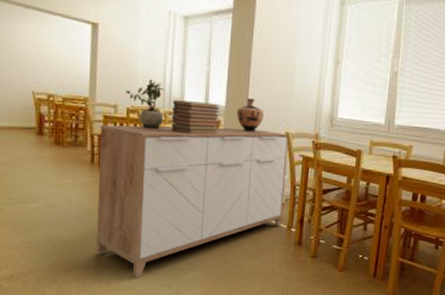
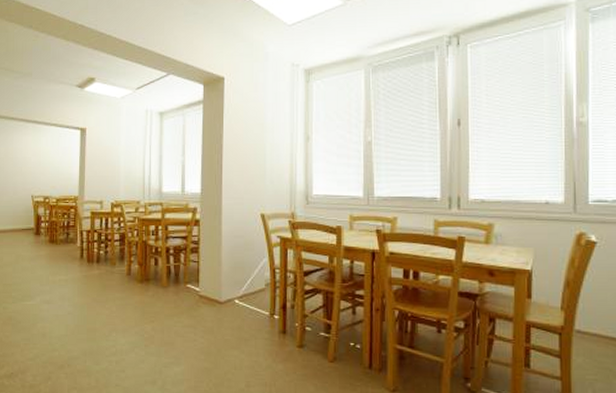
sideboard: present [96,124,289,278] -> none [85,214,265,374]
potted plant: present [126,79,164,130] -> none [110,174,144,222]
book stack: present [171,100,220,134] -> none [151,191,196,223]
ceramic jug: present [236,98,265,133] -> none [211,183,239,218]

